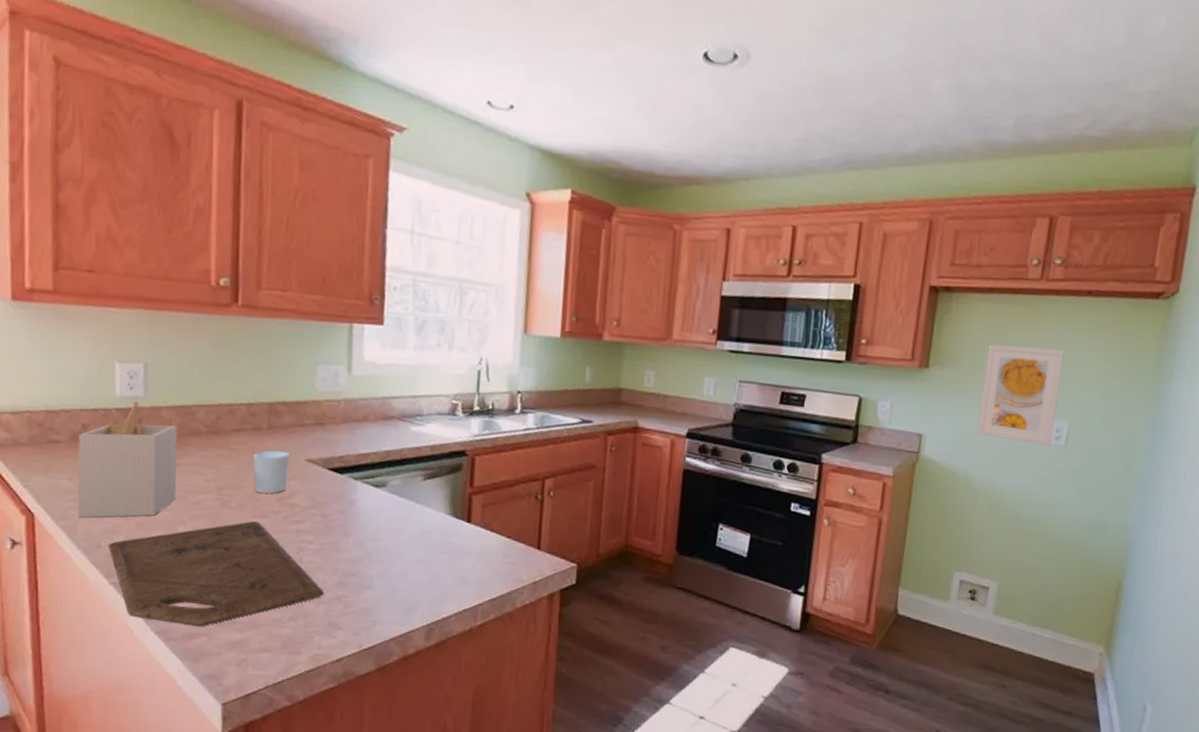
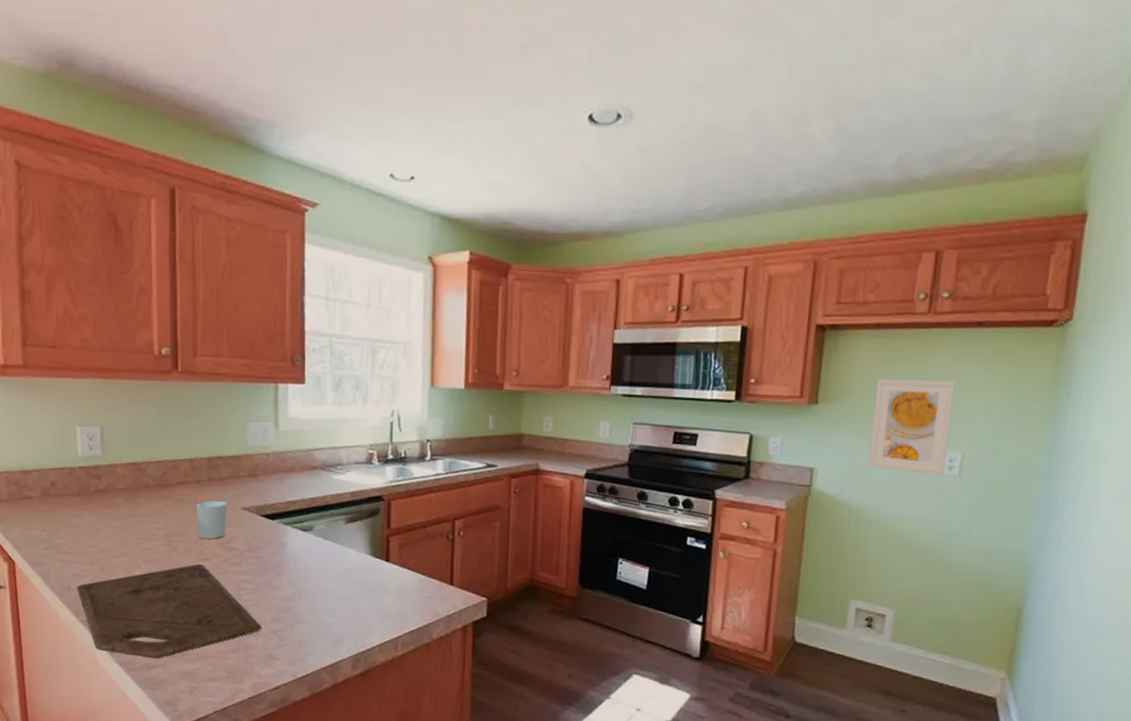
utensil holder: present [77,401,178,518] -> none [48,460,132,564]

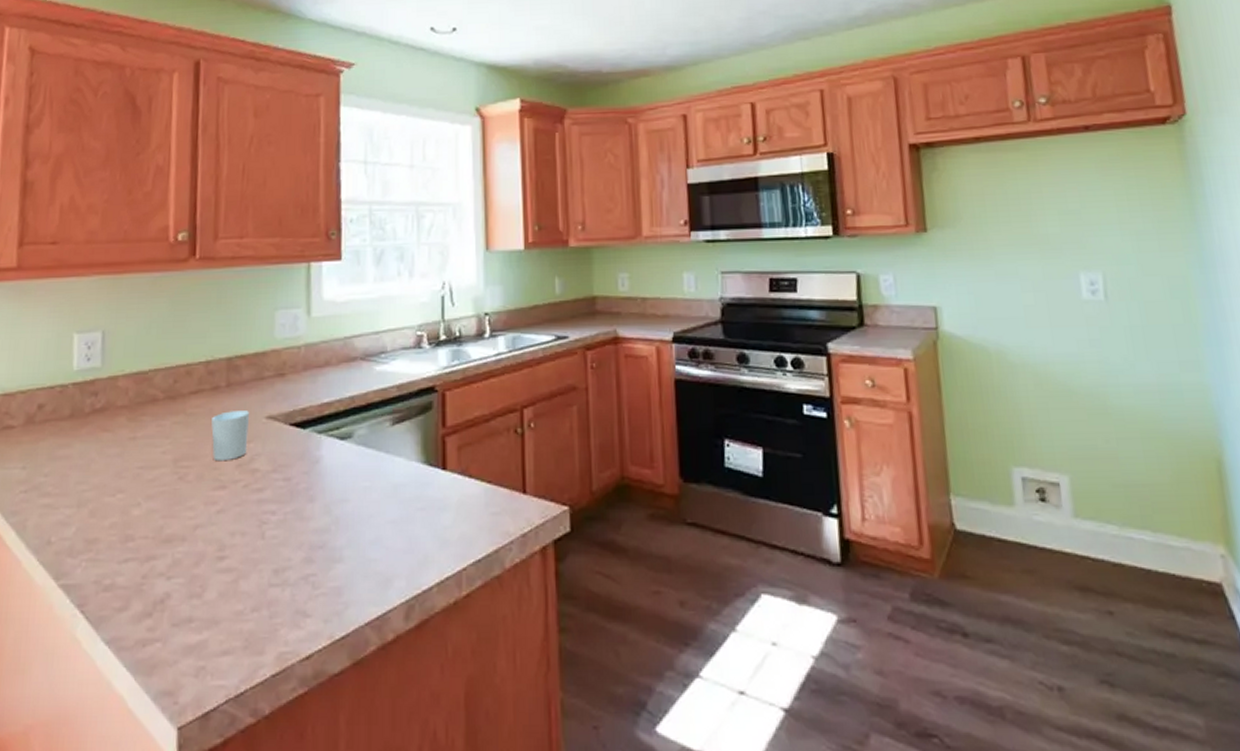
cutting board: present [76,564,263,659] -> none [58,495,291,630]
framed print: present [869,378,955,475] -> none [988,192,1089,302]

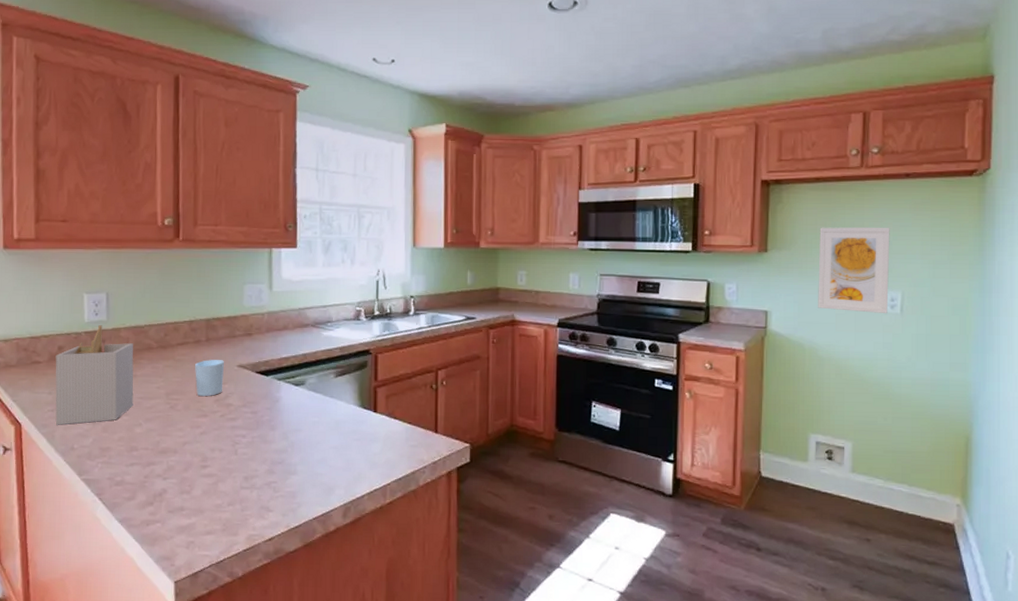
utensil holder: none [28,373,134,511] -> present [55,325,134,425]
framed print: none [988,192,1089,302] -> present [818,227,890,313]

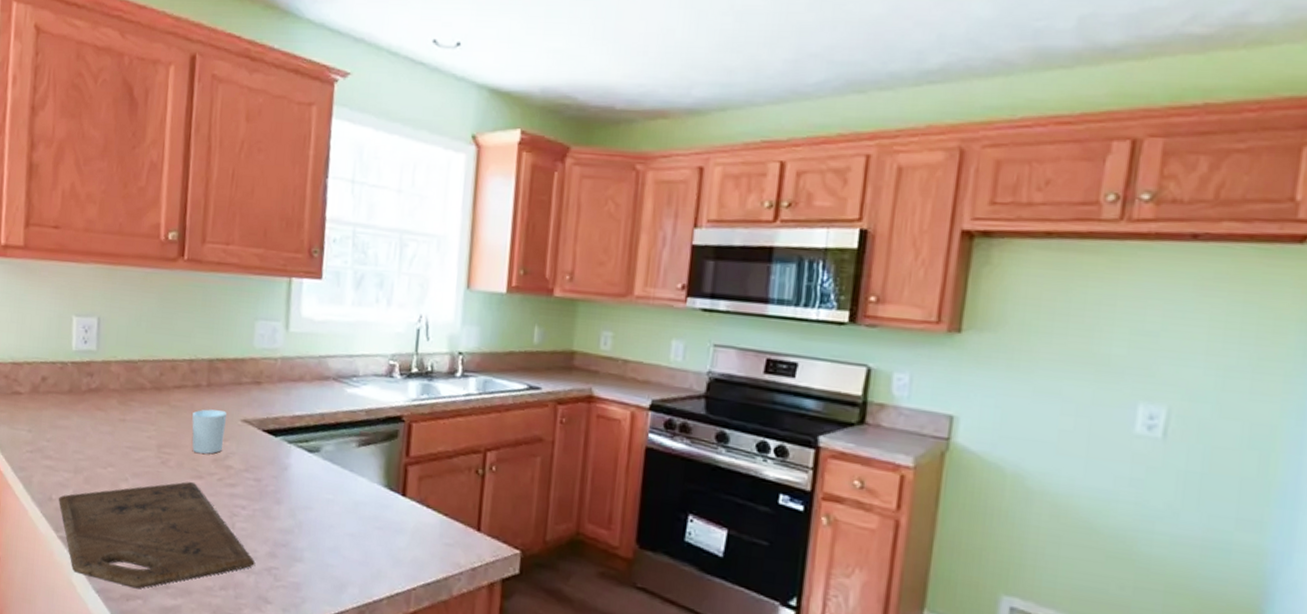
utensil holder: present [55,325,134,425] -> none [34,355,125,471]
cutting board: none [79,421,257,515] -> present [58,481,256,589]
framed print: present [818,227,890,313] -> none [1031,303,1158,436]

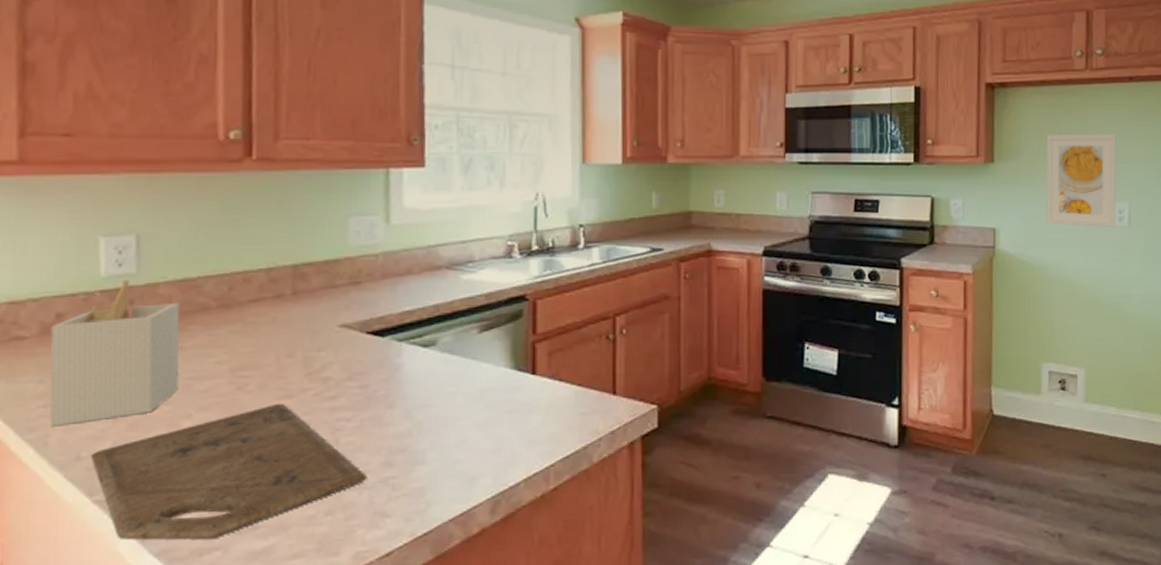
utensil holder: none [34,355,125,471] -> present [49,280,180,427]
cup: present [192,409,226,454] -> none [275,319,319,371]
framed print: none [1031,303,1158,436] -> present [1046,134,1116,227]

